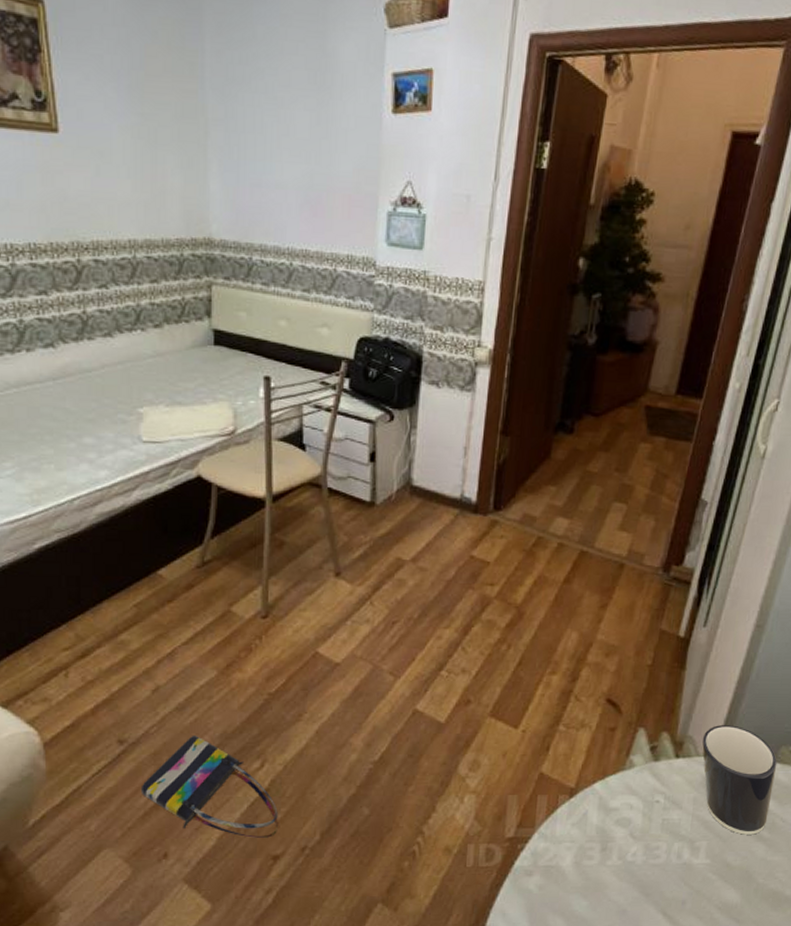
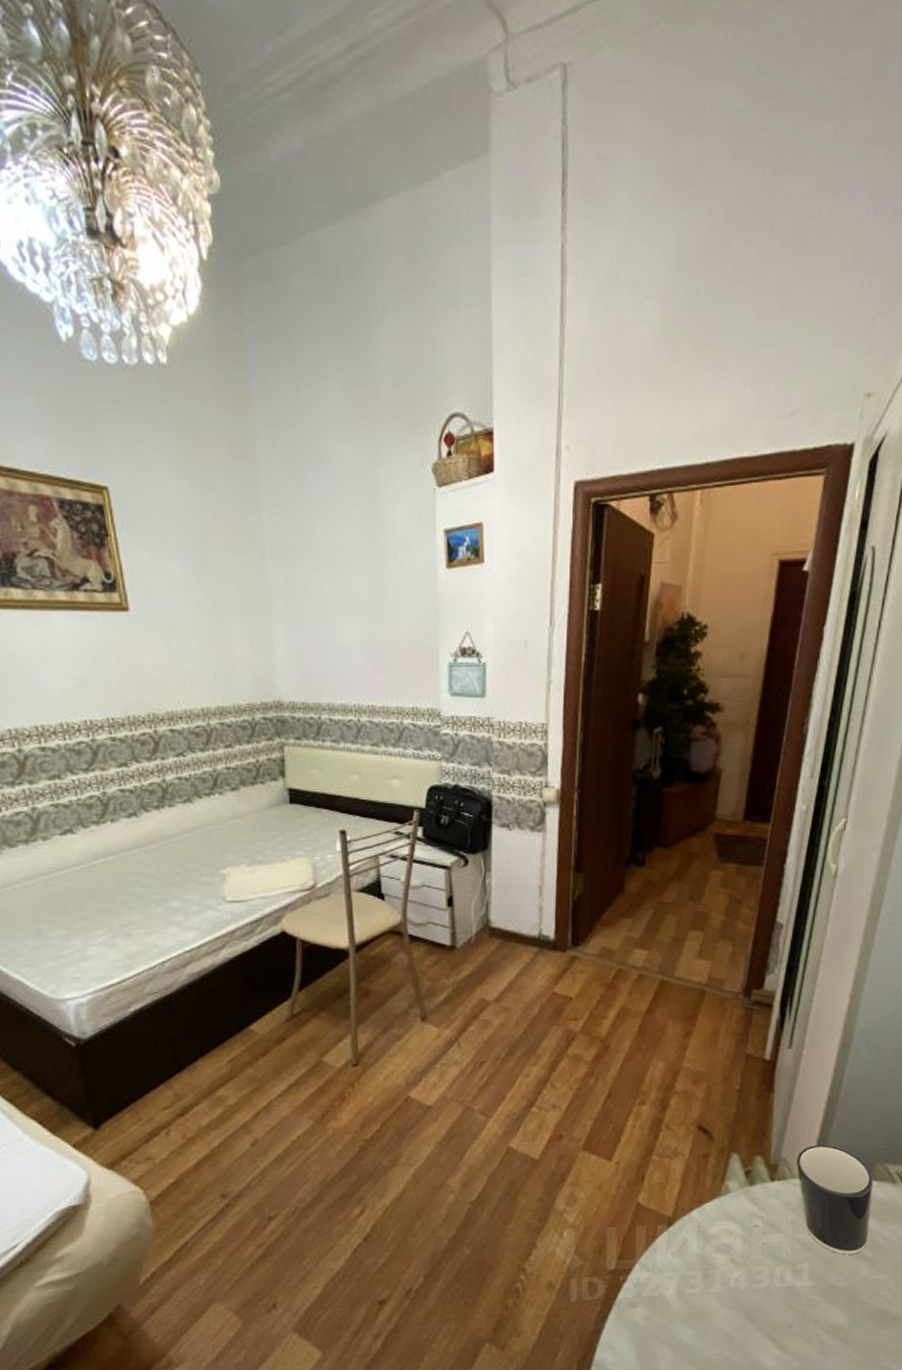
tote bag: present [140,735,278,838] -> none [246,1185,382,1284]

